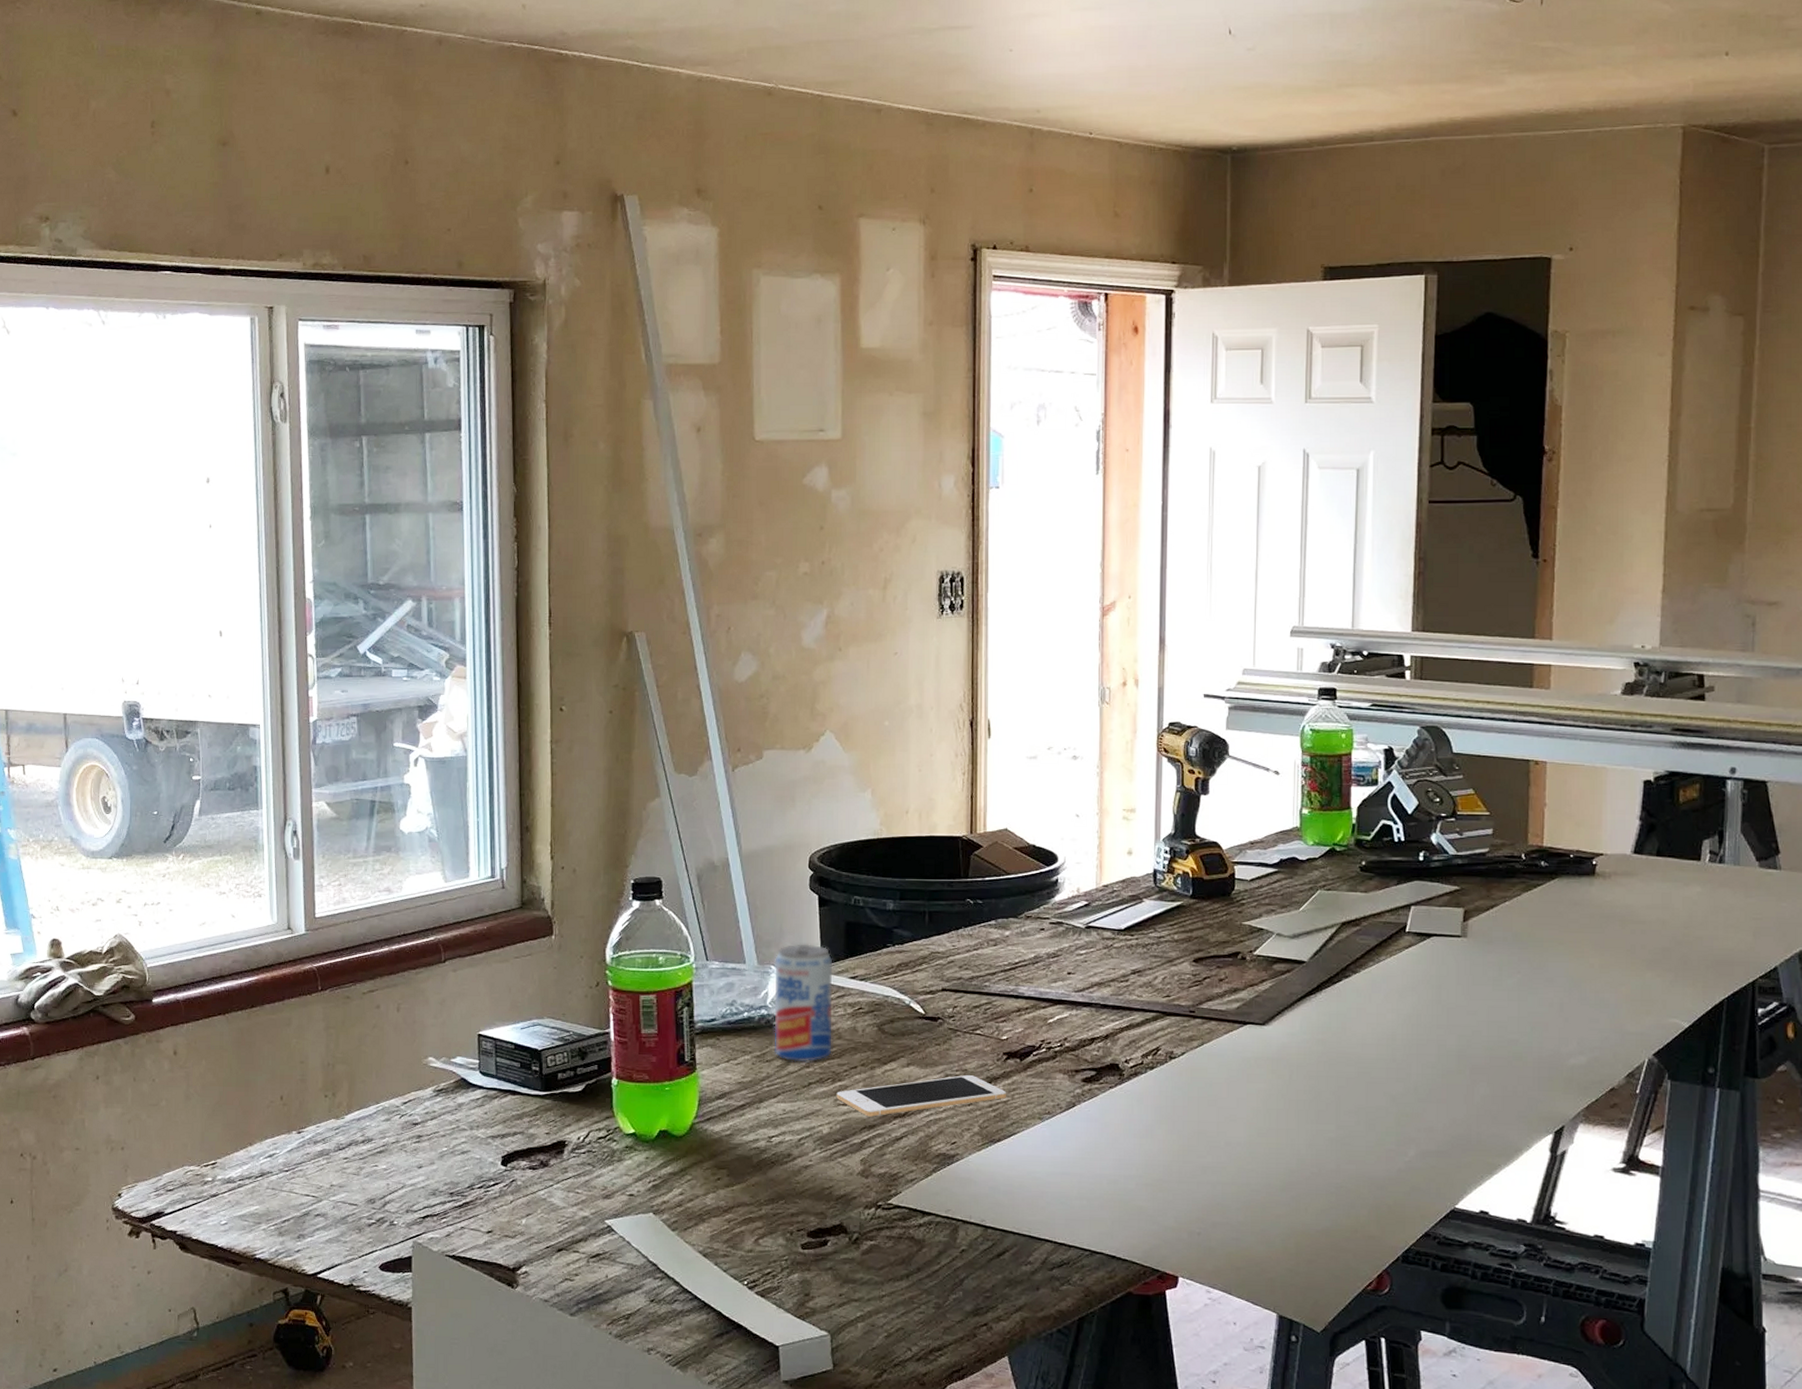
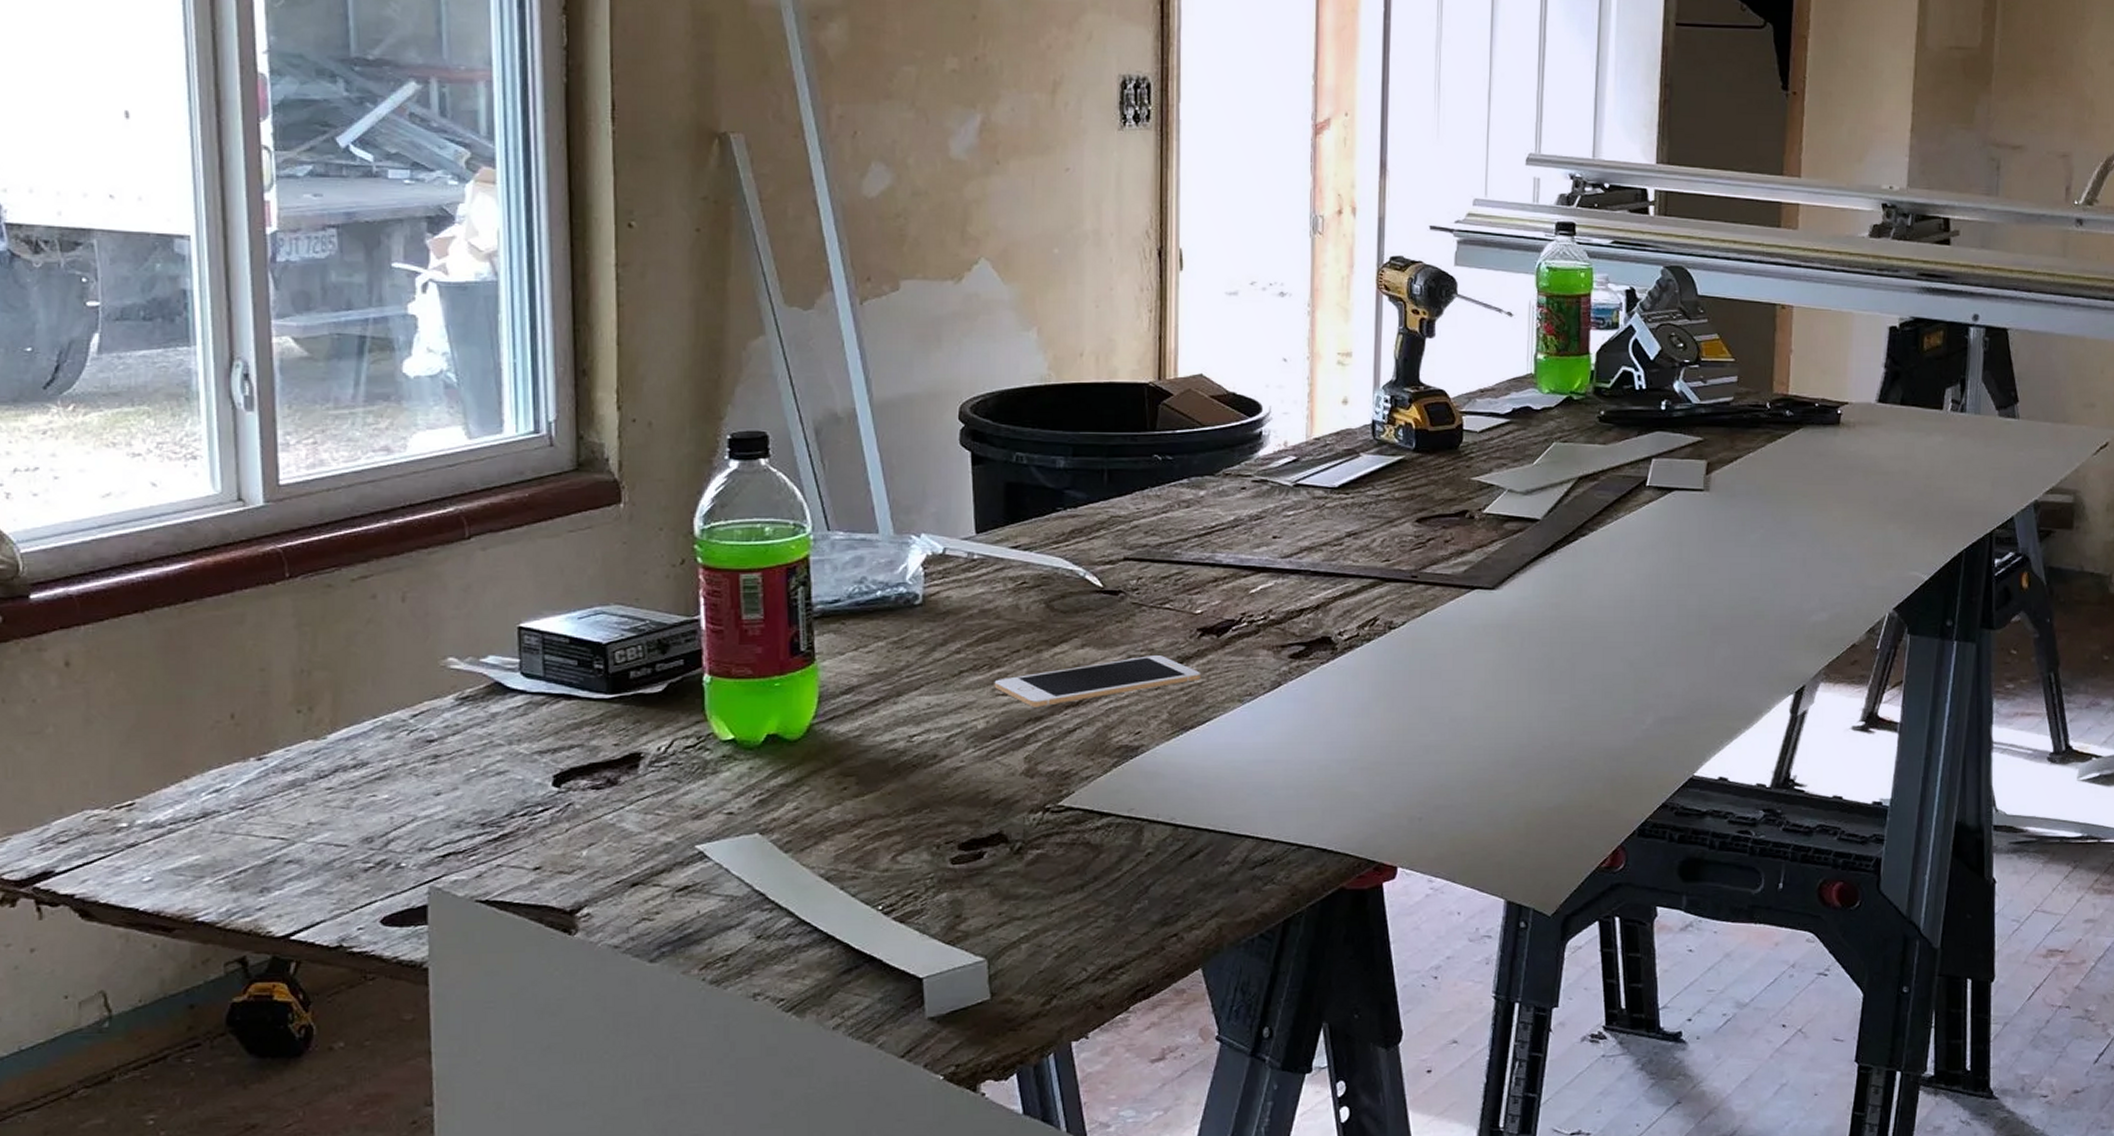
beverage can: present [774,944,833,1063] -> none [915,509,990,648]

